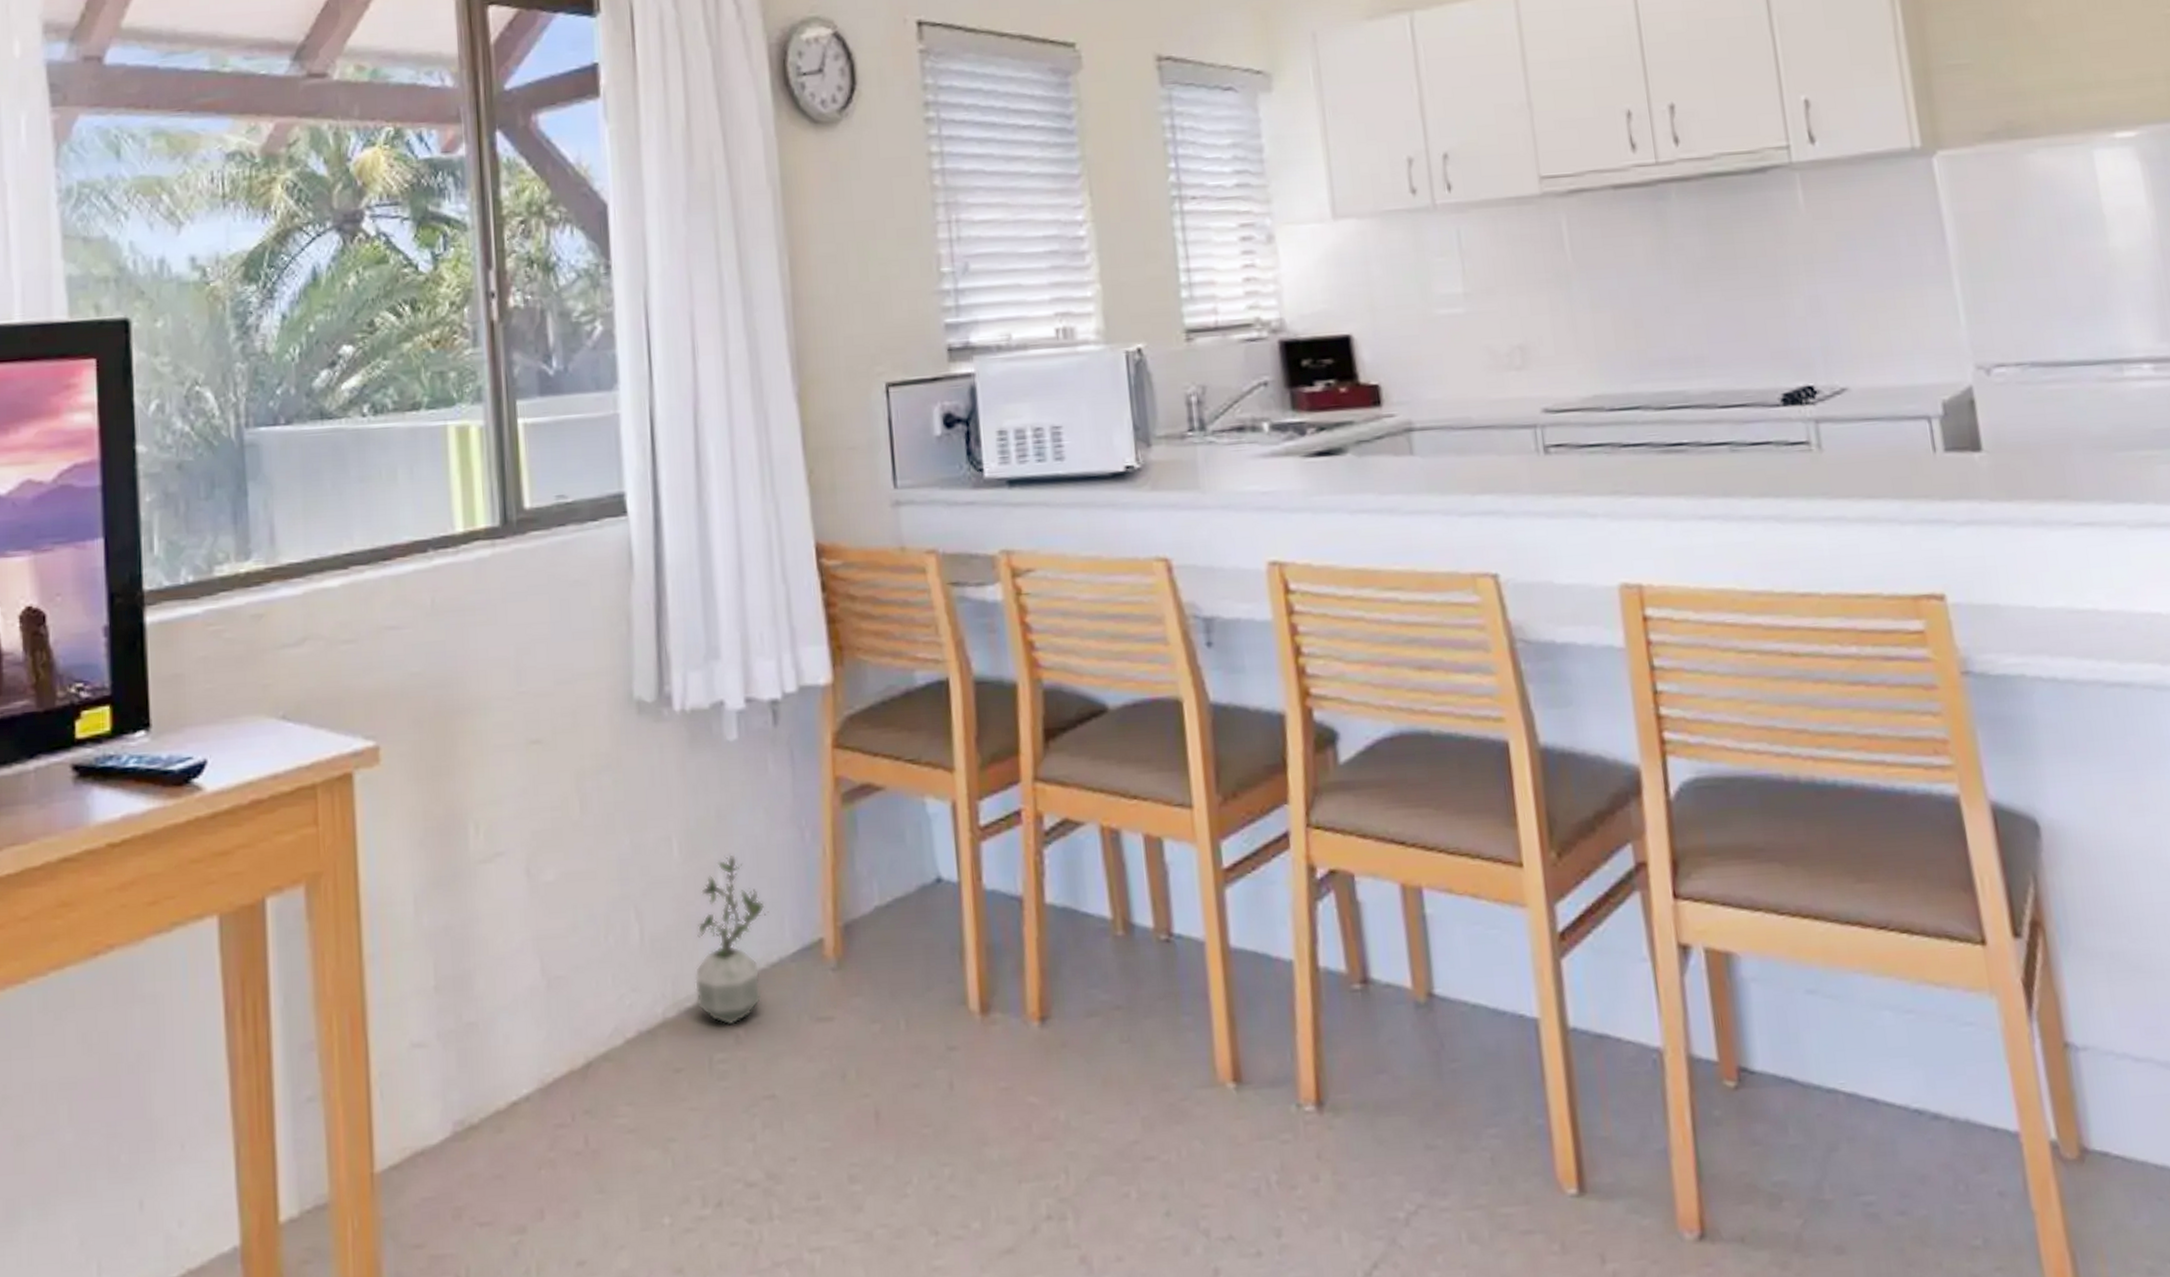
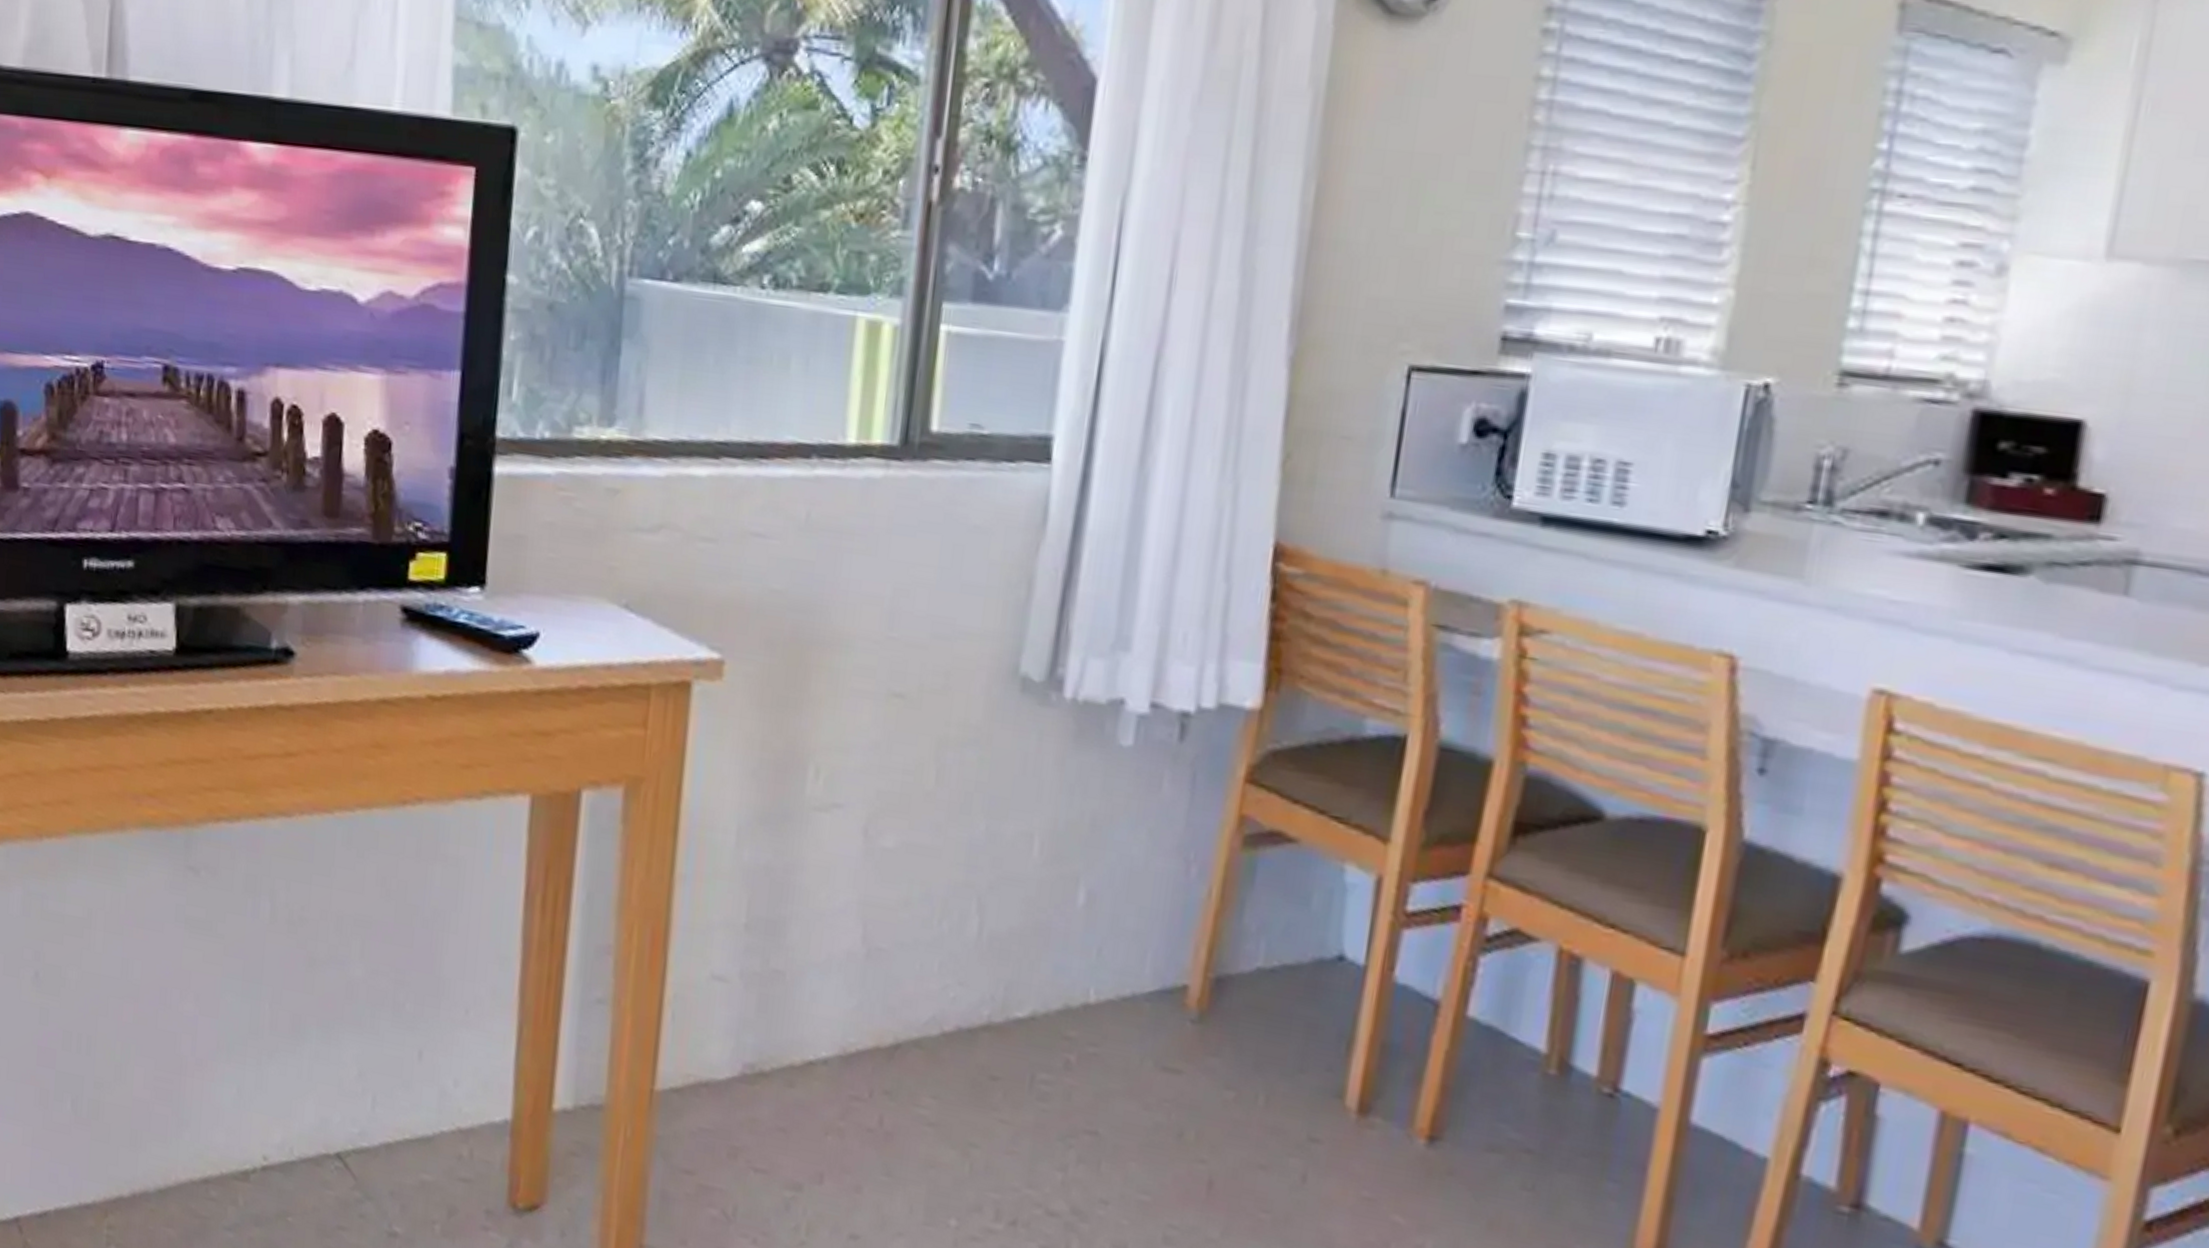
potted plant: present [694,853,769,1026] -> none [1028,868,1131,1049]

